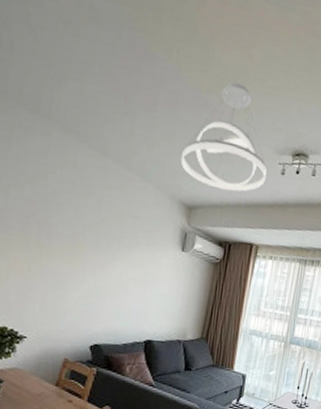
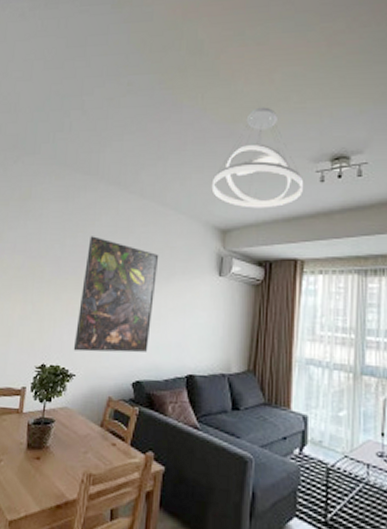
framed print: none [23,190,122,318] -> present [73,236,159,353]

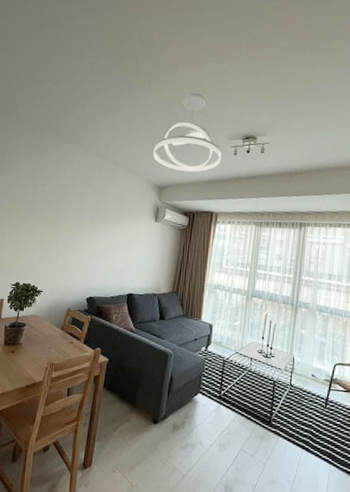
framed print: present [73,236,159,353] -> none [41,185,111,276]

